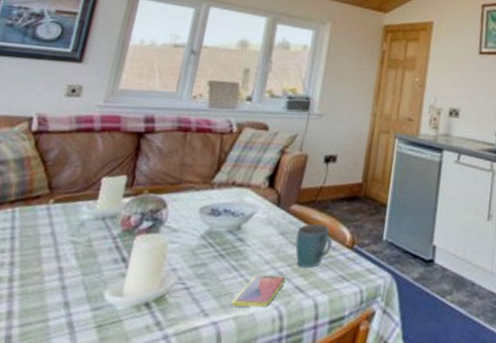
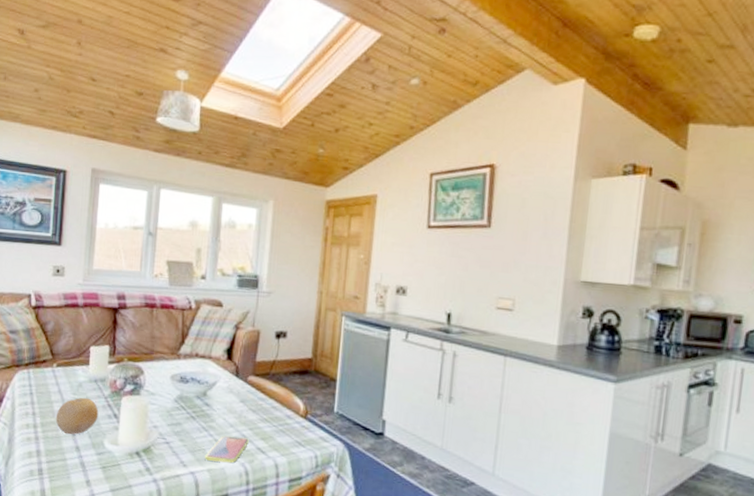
fruit: none [40,239,103,288] -> present [55,397,99,435]
mug: present [295,223,333,268] -> none [255,393,288,433]

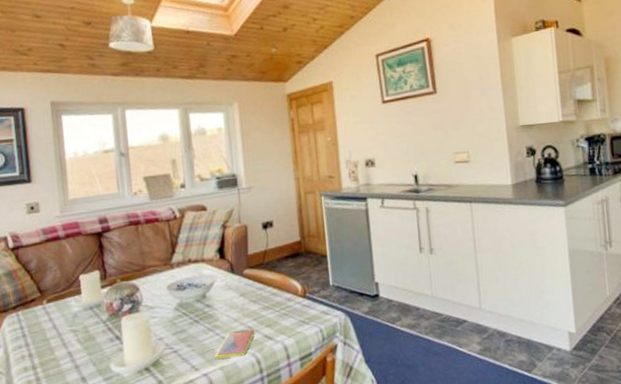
fruit: present [55,397,99,435] -> none [54,326,100,368]

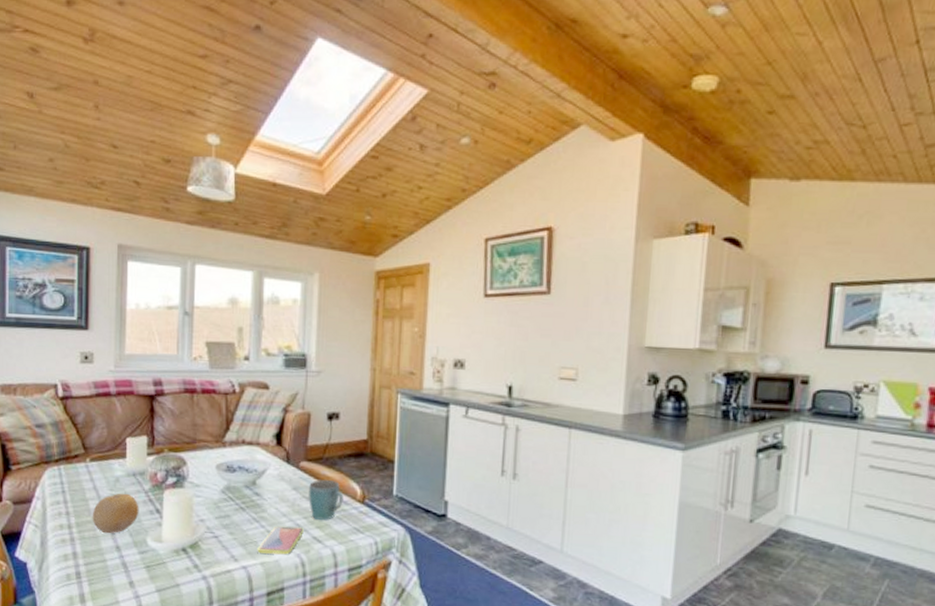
fruit: none [54,326,100,368] -> present [92,493,139,534]
mug: none [254,281,287,319] -> present [309,479,344,520]

